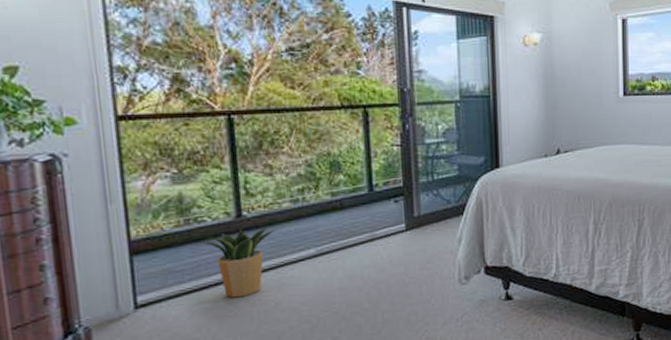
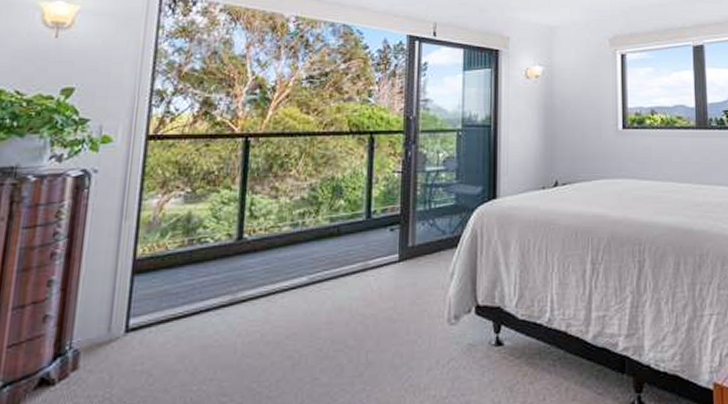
potted plant: present [200,226,278,298] -> none [199,250,275,326]

